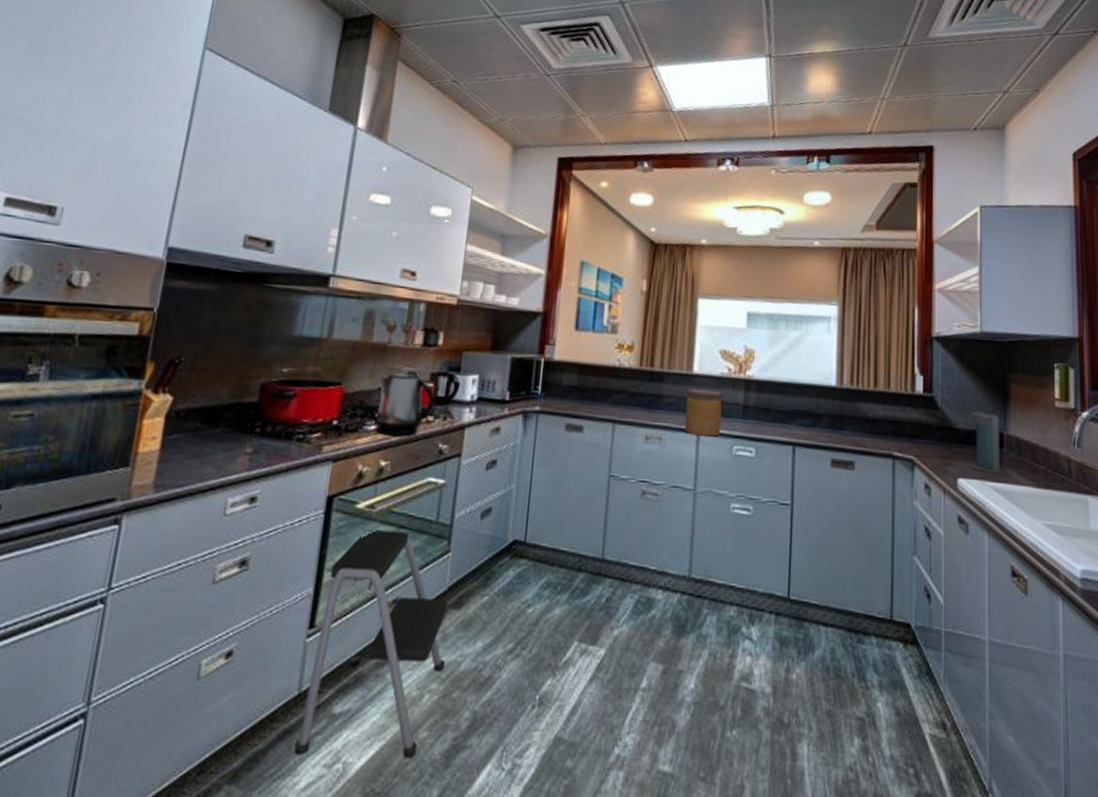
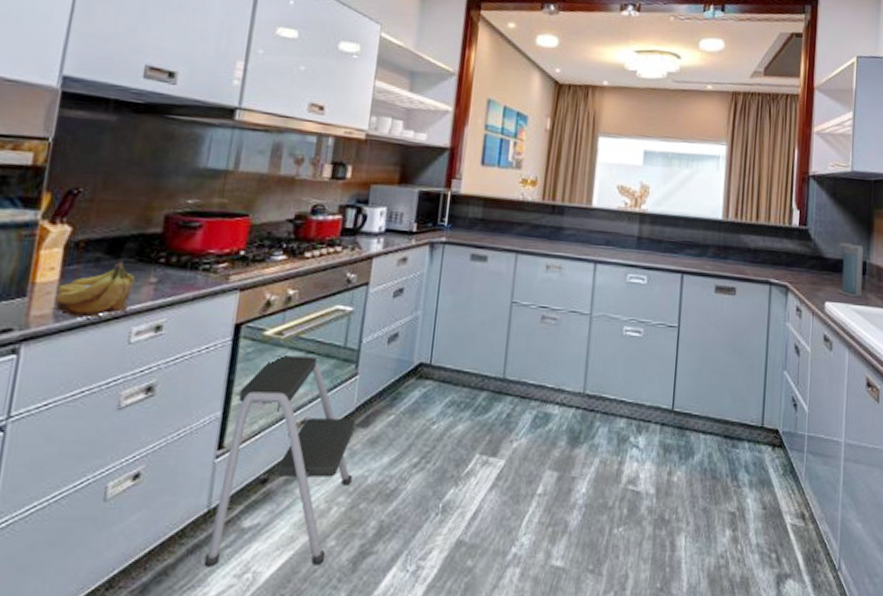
fruit: none [152,431,232,489] -> present [52,261,136,318]
kettle: present [375,372,436,437] -> none [283,204,344,267]
jar: present [685,388,723,437] -> none [583,221,619,266]

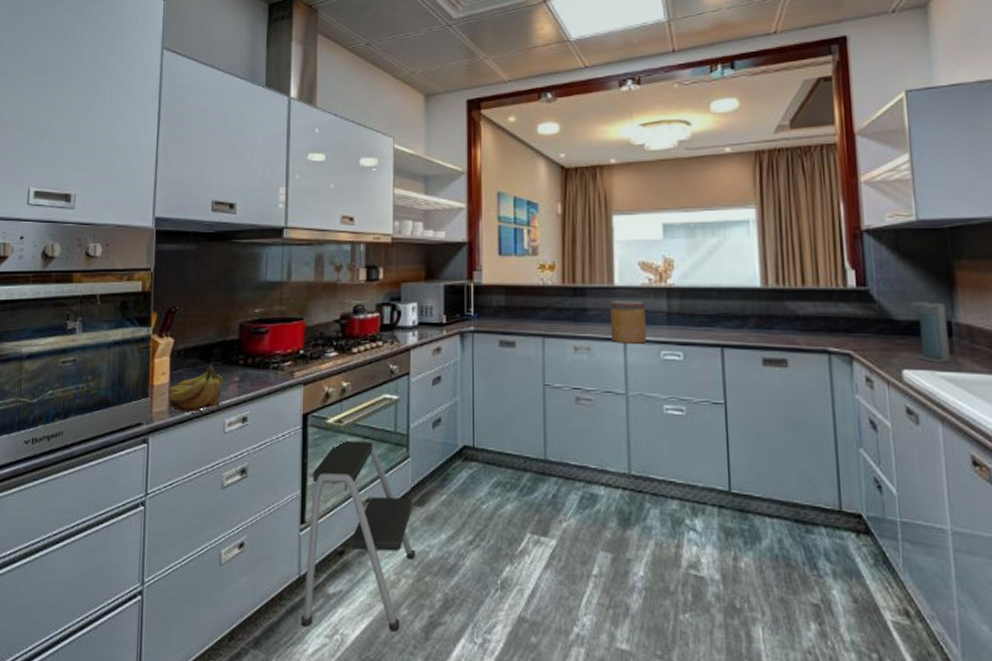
jar: none [583,221,619,266] -> present [609,300,647,344]

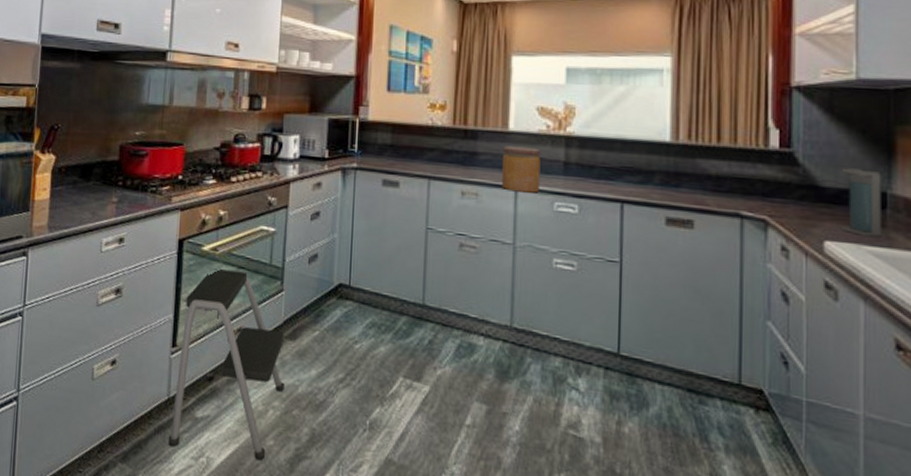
fruit: present [167,365,223,413] -> none [46,184,102,230]

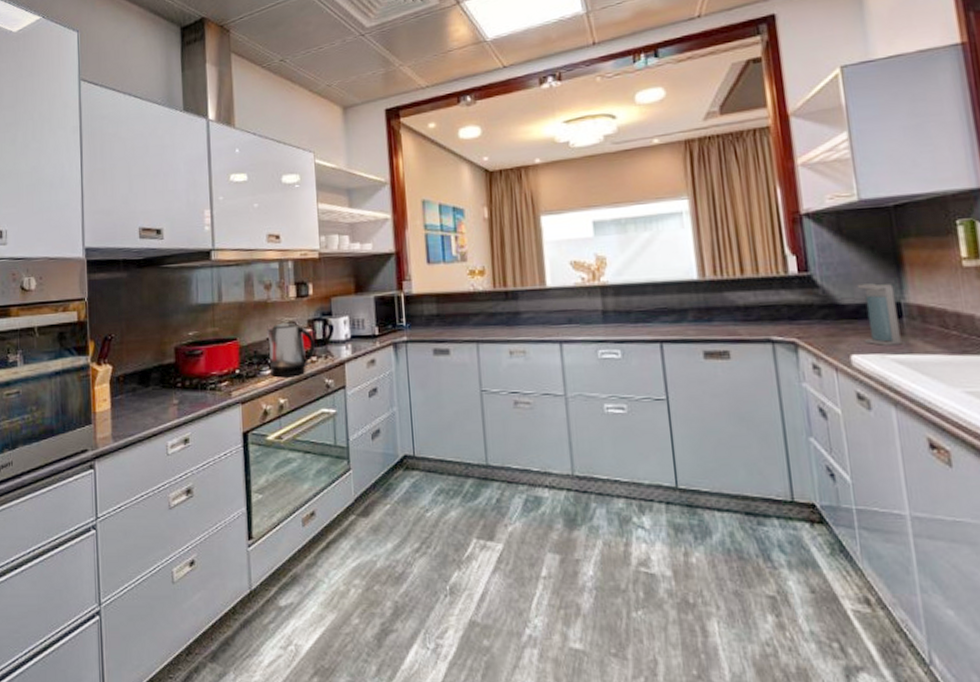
step stool: present [168,269,284,461] -> none [254,456,363,641]
kettle: none [213,133,263,190] -> present [267,322,316,378]
jar: present [502,146,541,193] -> none [542,300,583,345]

